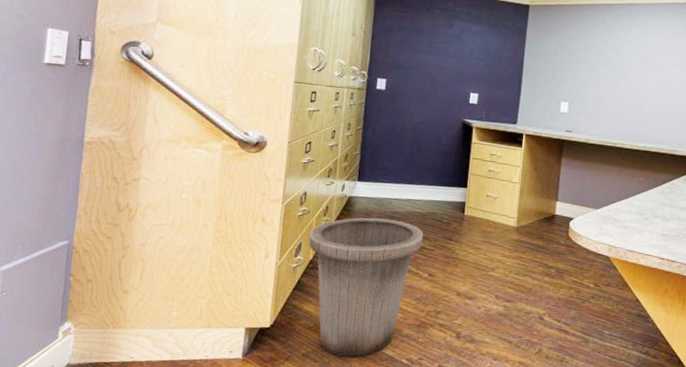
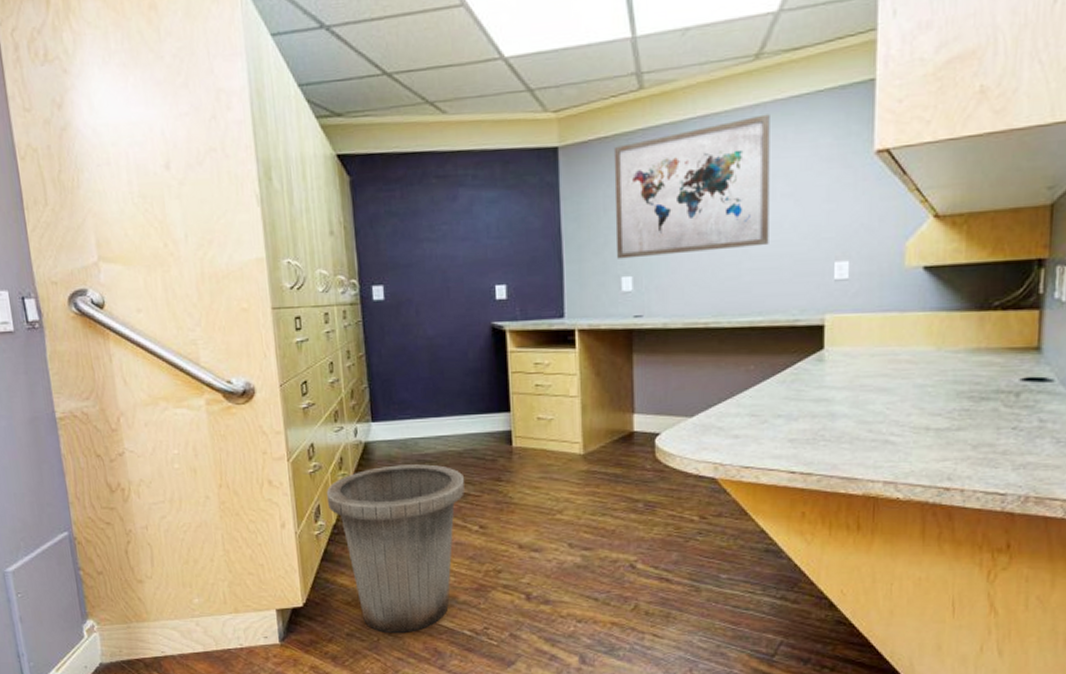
wall art: none [560,10,671,97] -> present [613,114,770,259]

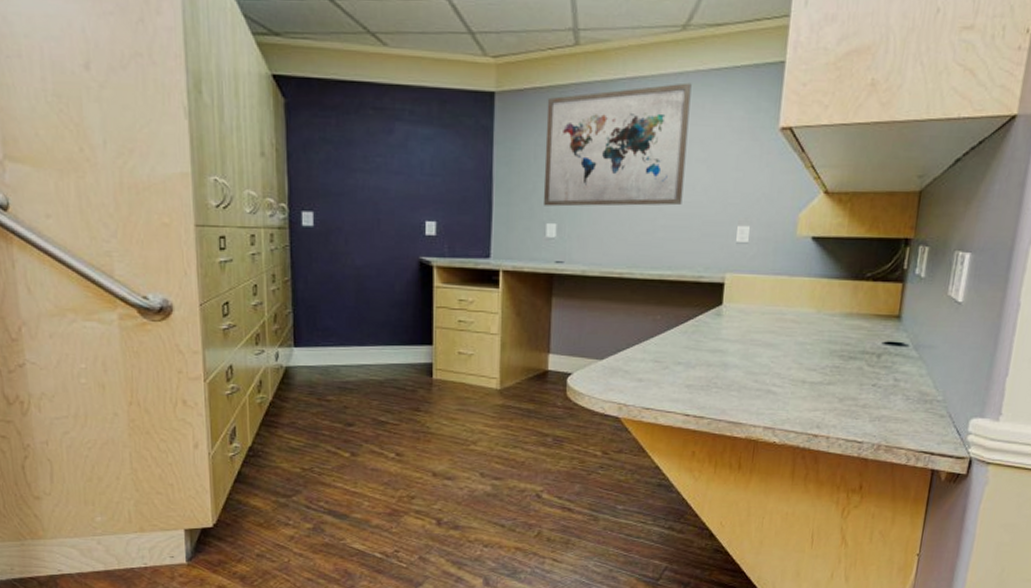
trash can: present [326,464,464,634] -> none [243,391,383,555]

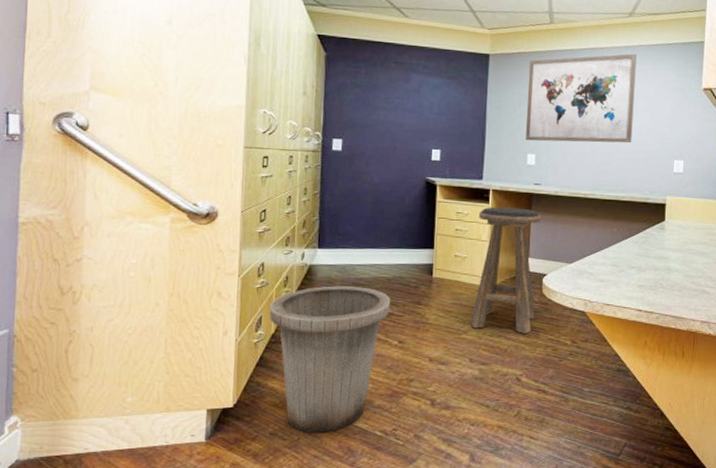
trash can: none [243,391,383,555] -> present [269,286,390,434]
stool: none [480,292,564,444] -> present [470,207,541,334]

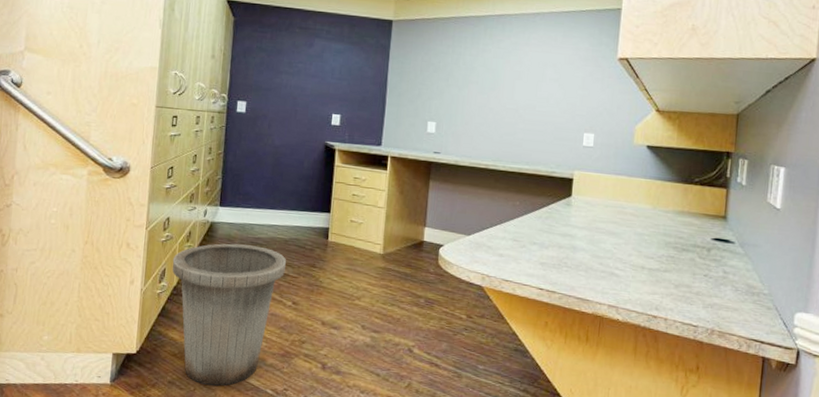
stool: present [470,207,541,334] -> none [364,173,439,305]
wall art: present [525,53,637,143] -> none [426,20,547,114]

